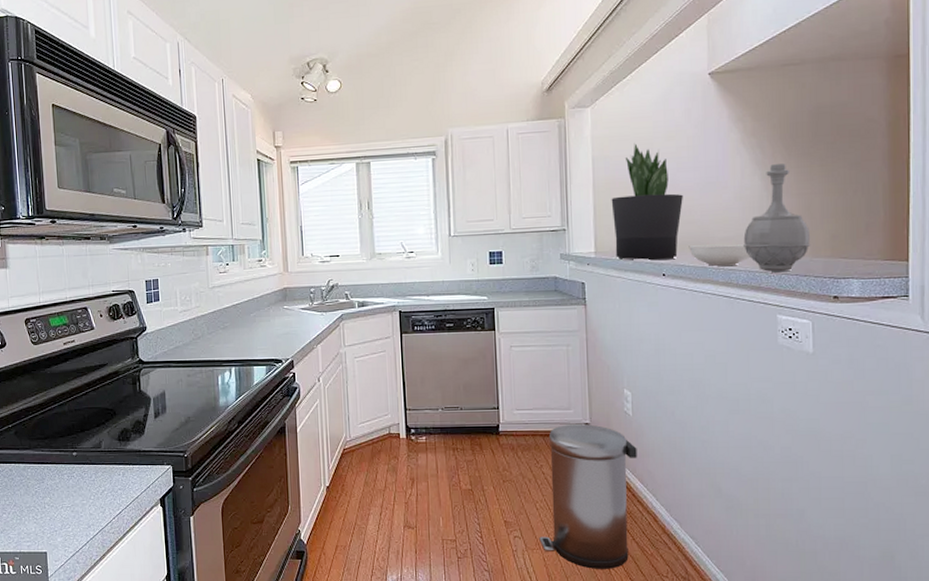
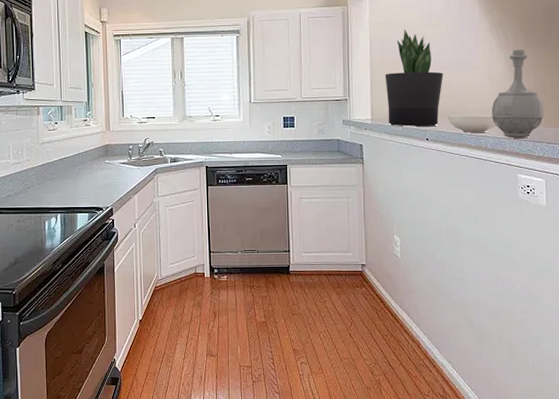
pedal bin: present [539,424,637,569] -> none [322,265,405,390]

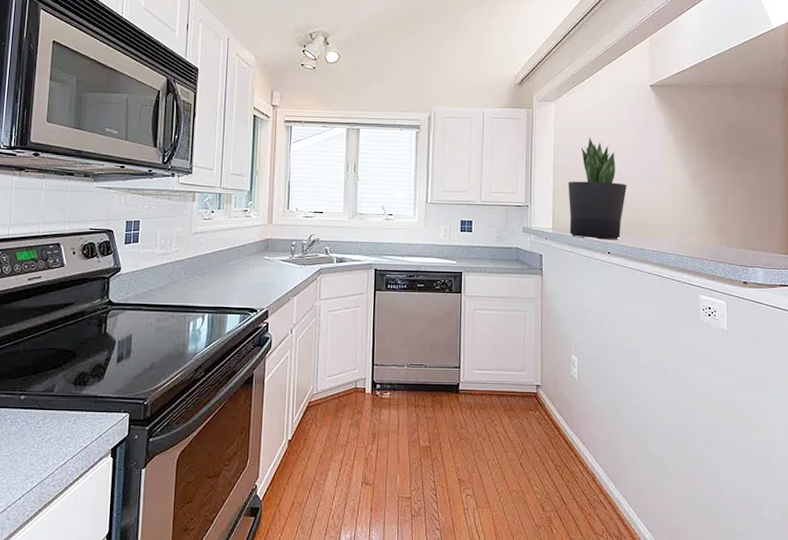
bowl: present [447,115,497,133] -> none [630,229,680,249]
bottle: present [491,50,545,138] -> none [674,166,727,257]

